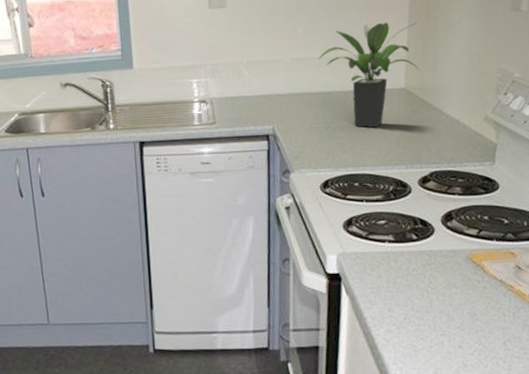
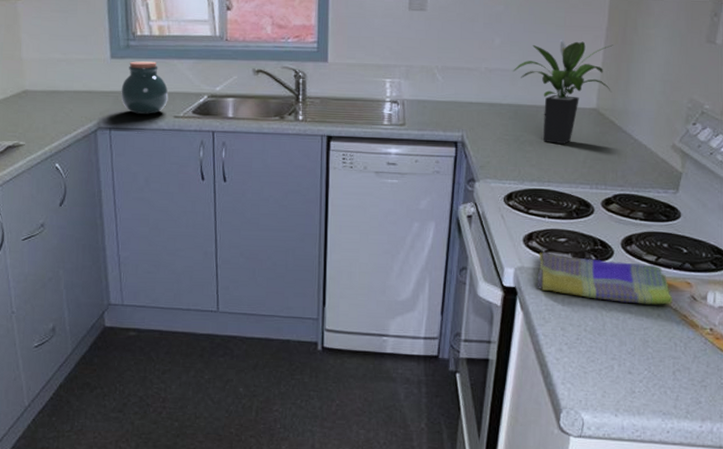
dish towel: none [359,235,498,279] -> present [536,251,673,305]

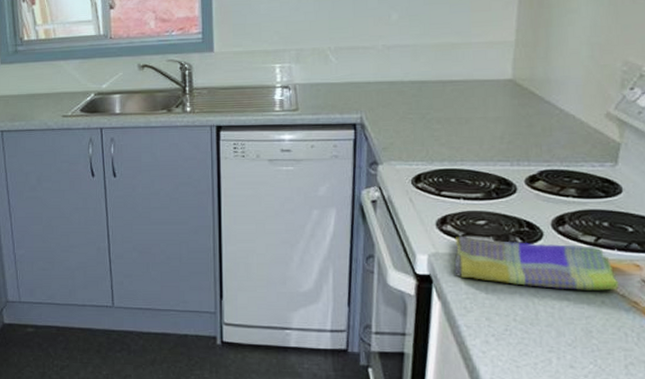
jar: present [121,61,169,114] -> none [11,64,56,116]
potted plant: present [513,39,614,144] -> none [414,9,529,120]

